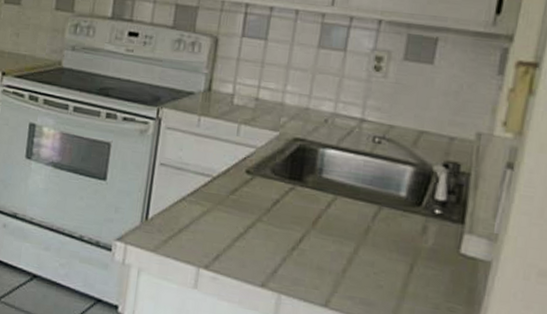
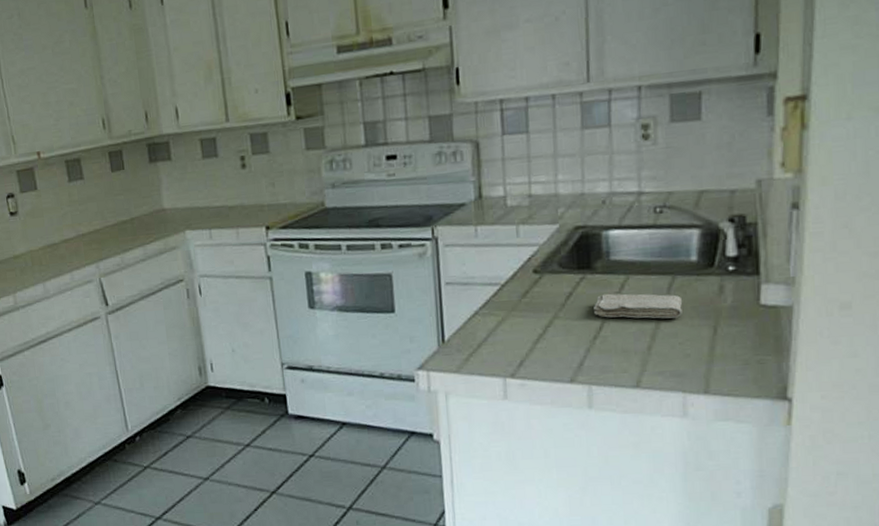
washcloth: none [297,208,385,248] -> present [594,293,683,319]

